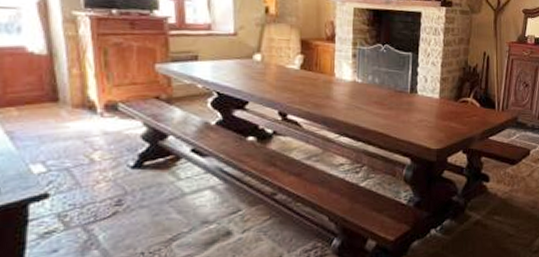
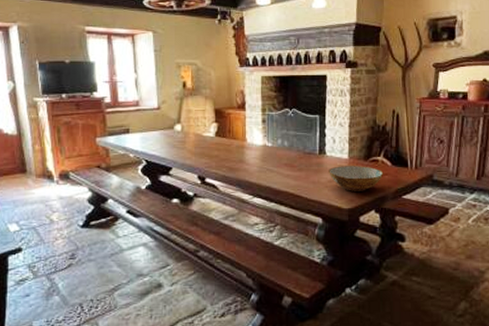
bowl: none [419,106,473,132] -> present [329,166,384,191]

